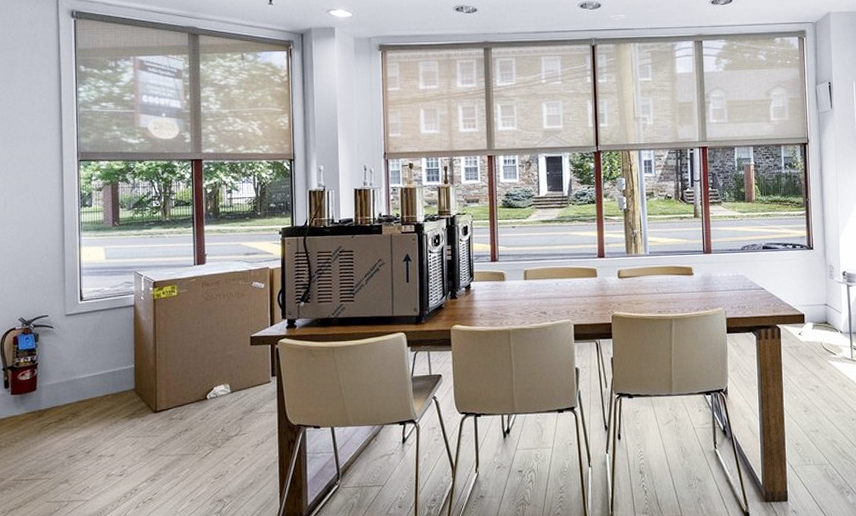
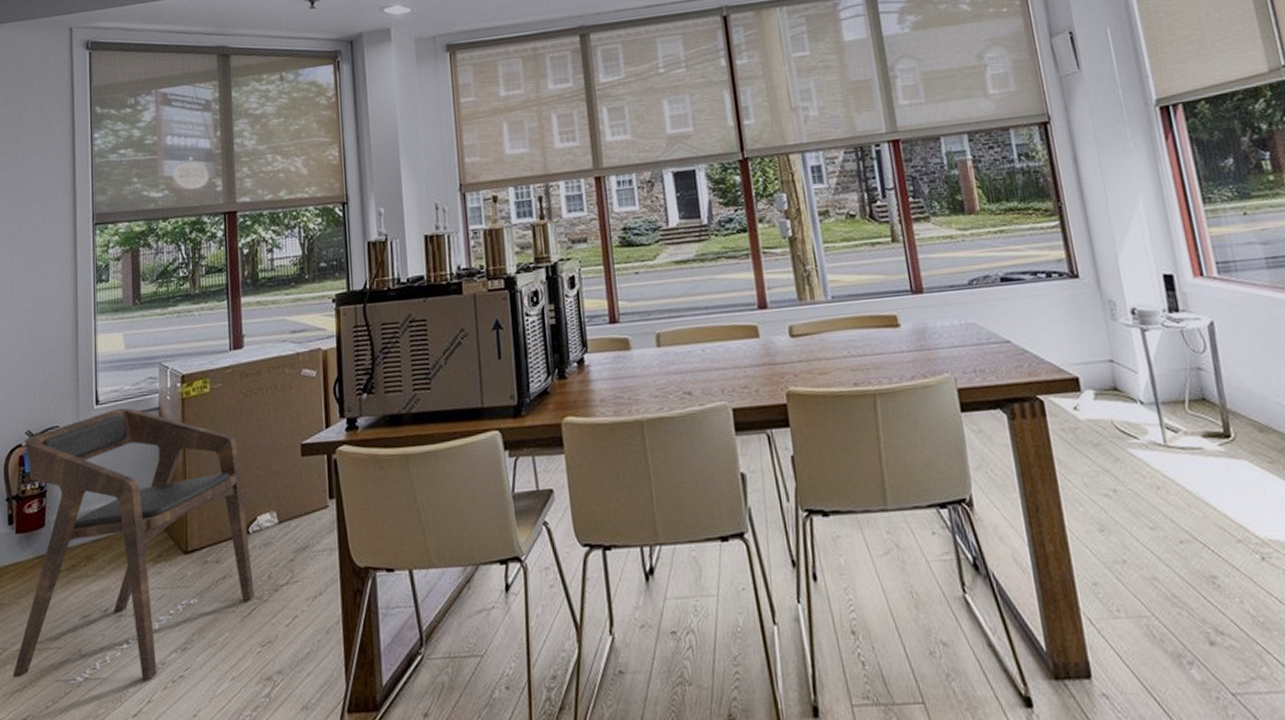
armchair: none [9,304,210,504] -> present [12,407,255,684]

